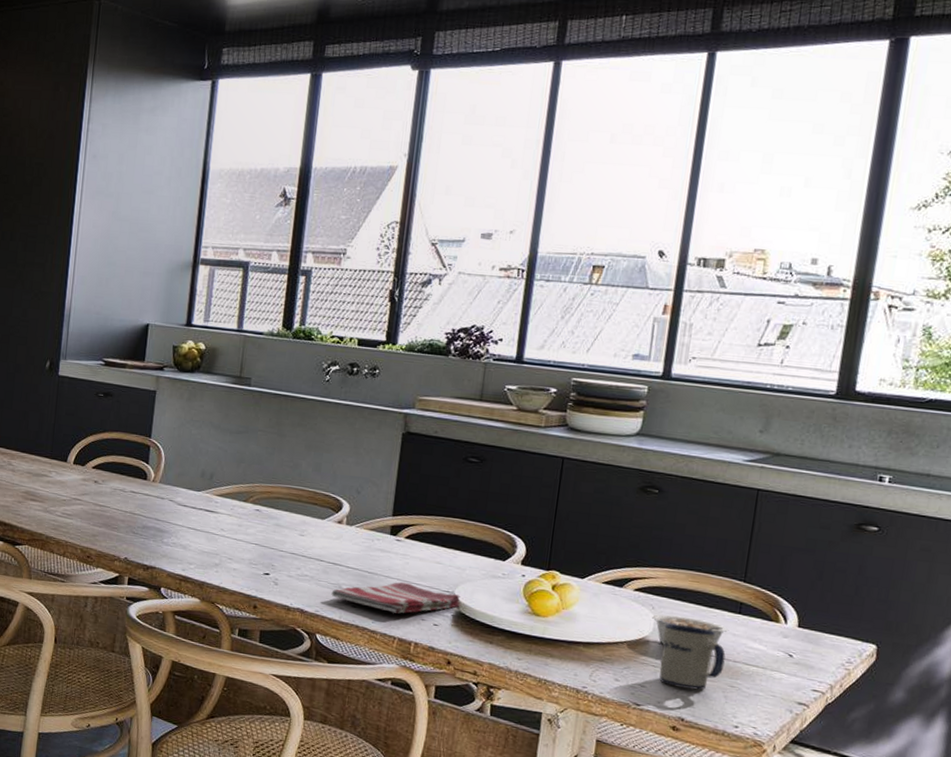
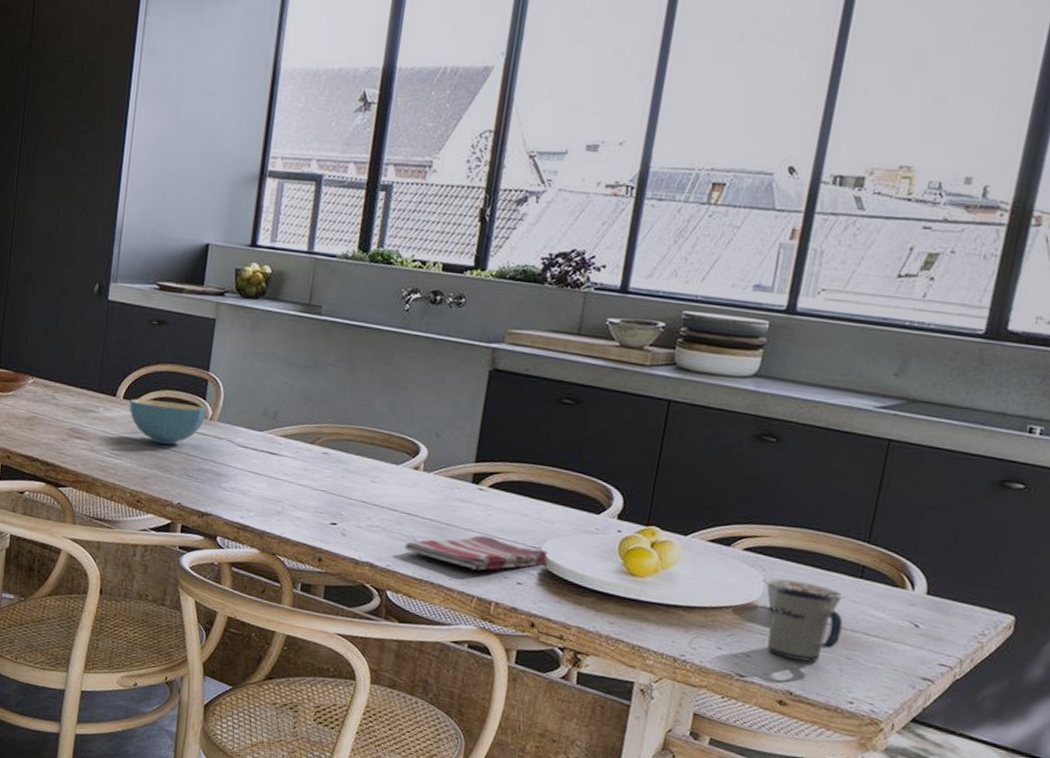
cereal bowl: none [79,464,150,505] -> present [129,399,208,445]

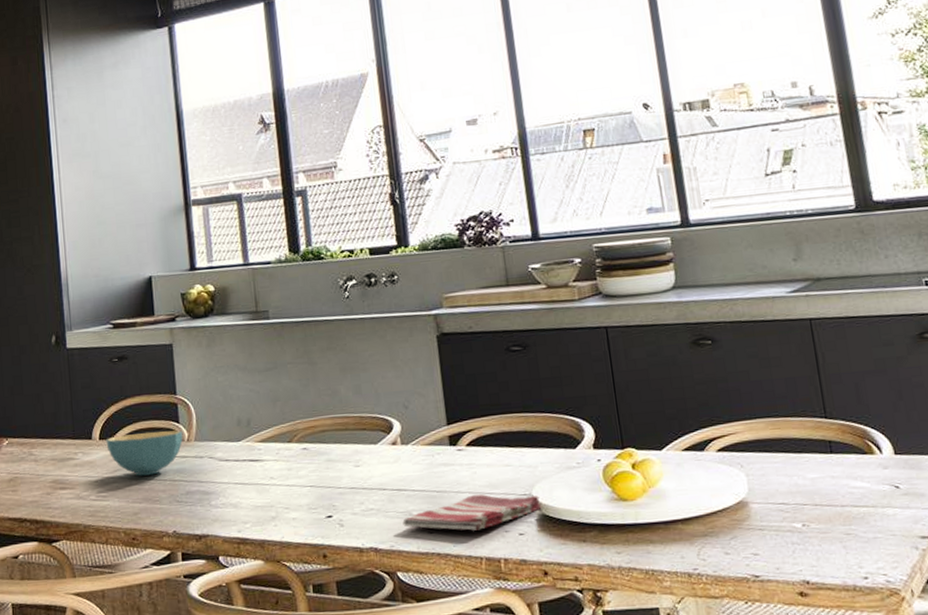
legume: present [762,577,849,618] -> none [743,468,826,503]
mug: present [767,587,843,662] -> none [759,476,833,548]

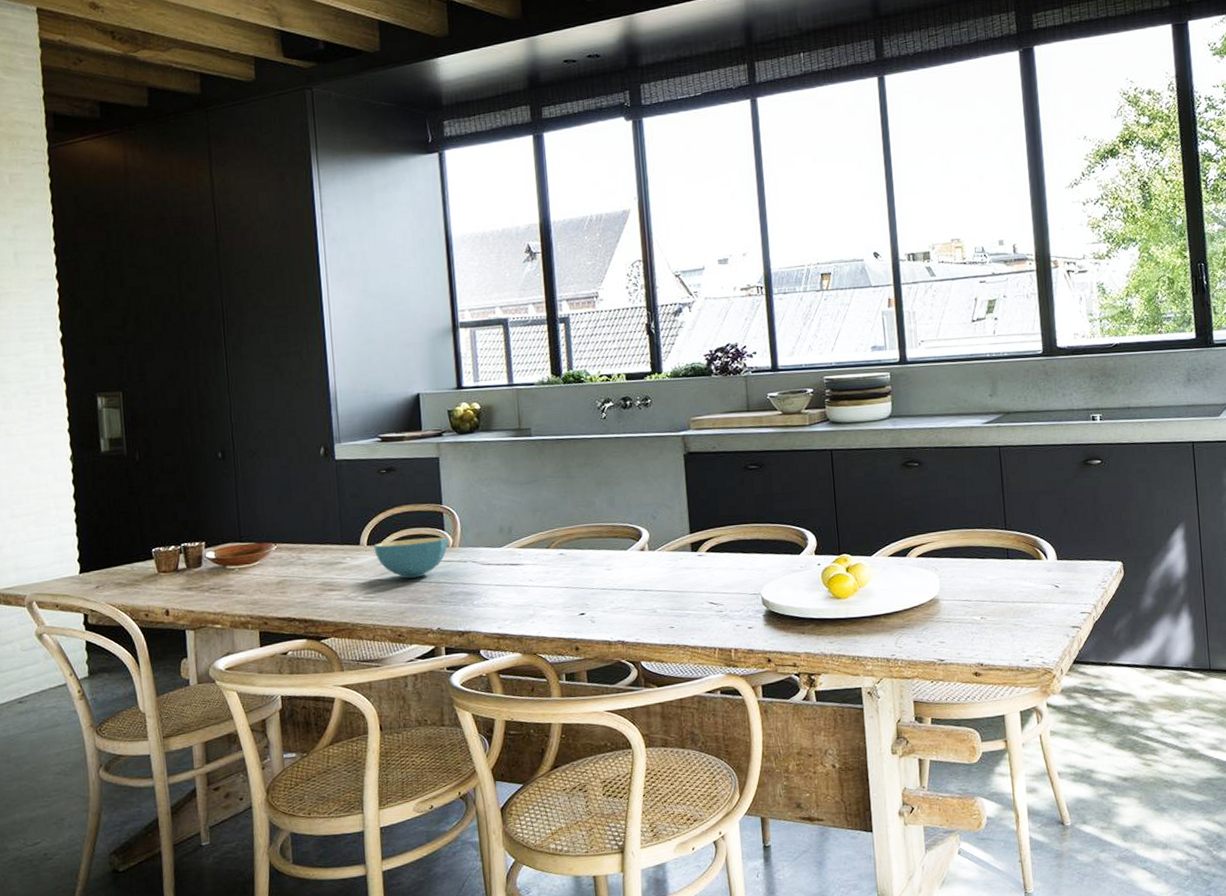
dish towel: present [402,494,542,531] -> none [647,594,769,625]

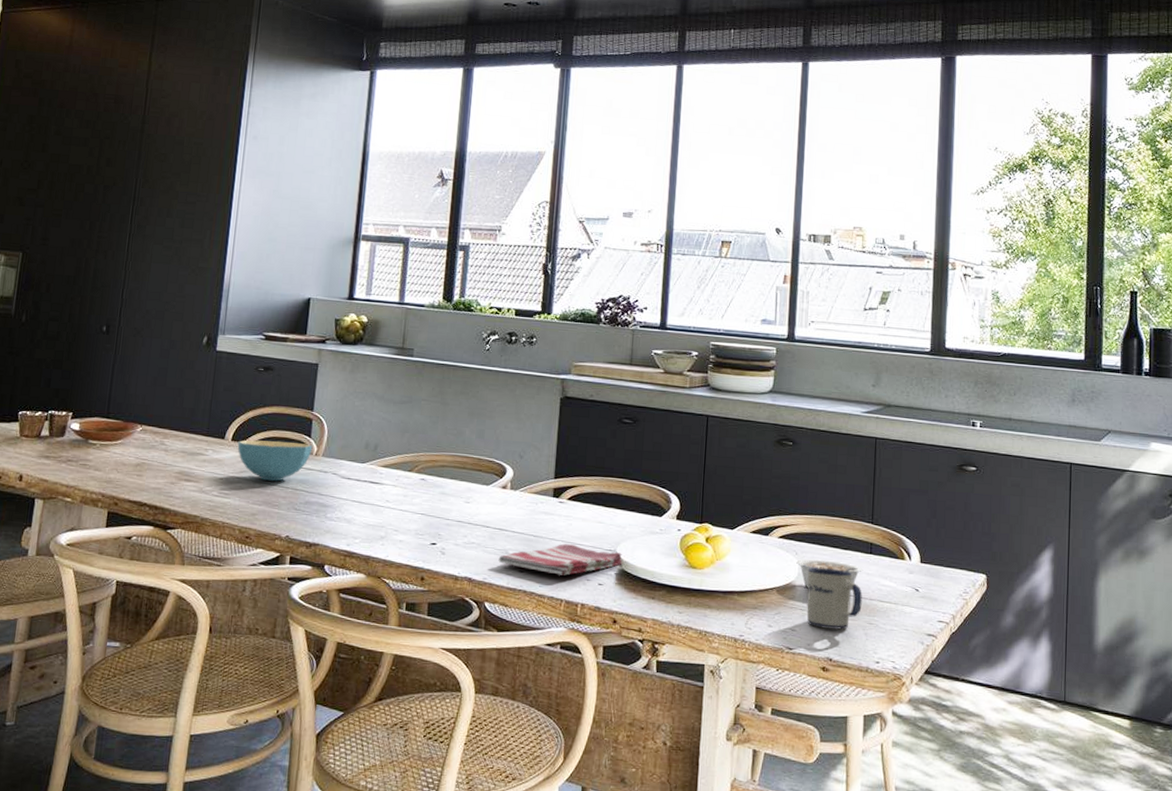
dish towel: none [647,594,769,625] -> present [498,544,623,576]
legume: none [937,571,1003,600] -> present [796,559,864,591]
mug: none [949,578,1006,637] -> present [807,567,862,630]

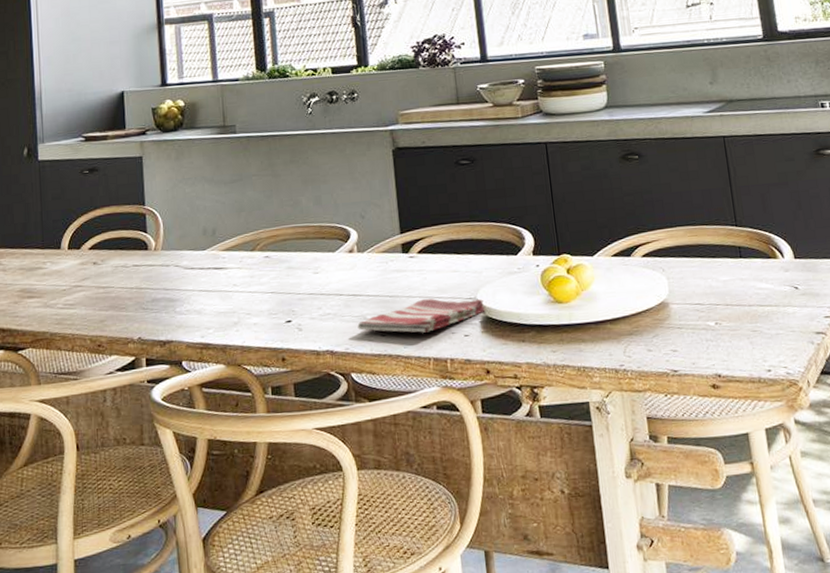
cereal bowl: present [237,440,313,481] -> none [74,240,151,285]
legume: present [796,559,864,591] -> none [665,271,736,304]
mug: present [807,567,862,630] -> none [678,279,742,344]

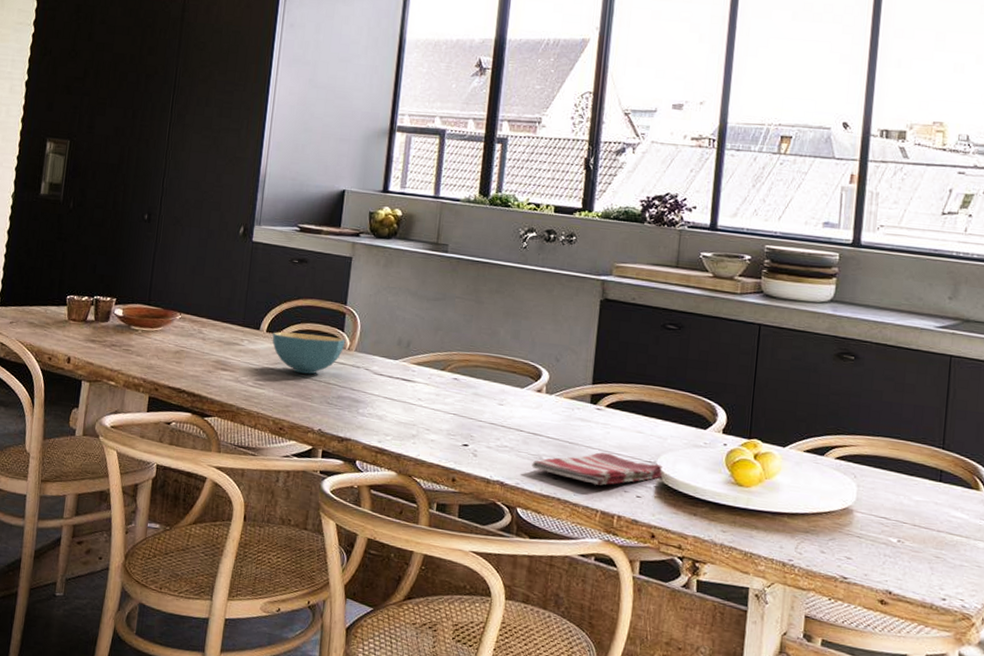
cereal bowl: none [74,240,151,285] -> present [272,332,346,374]

